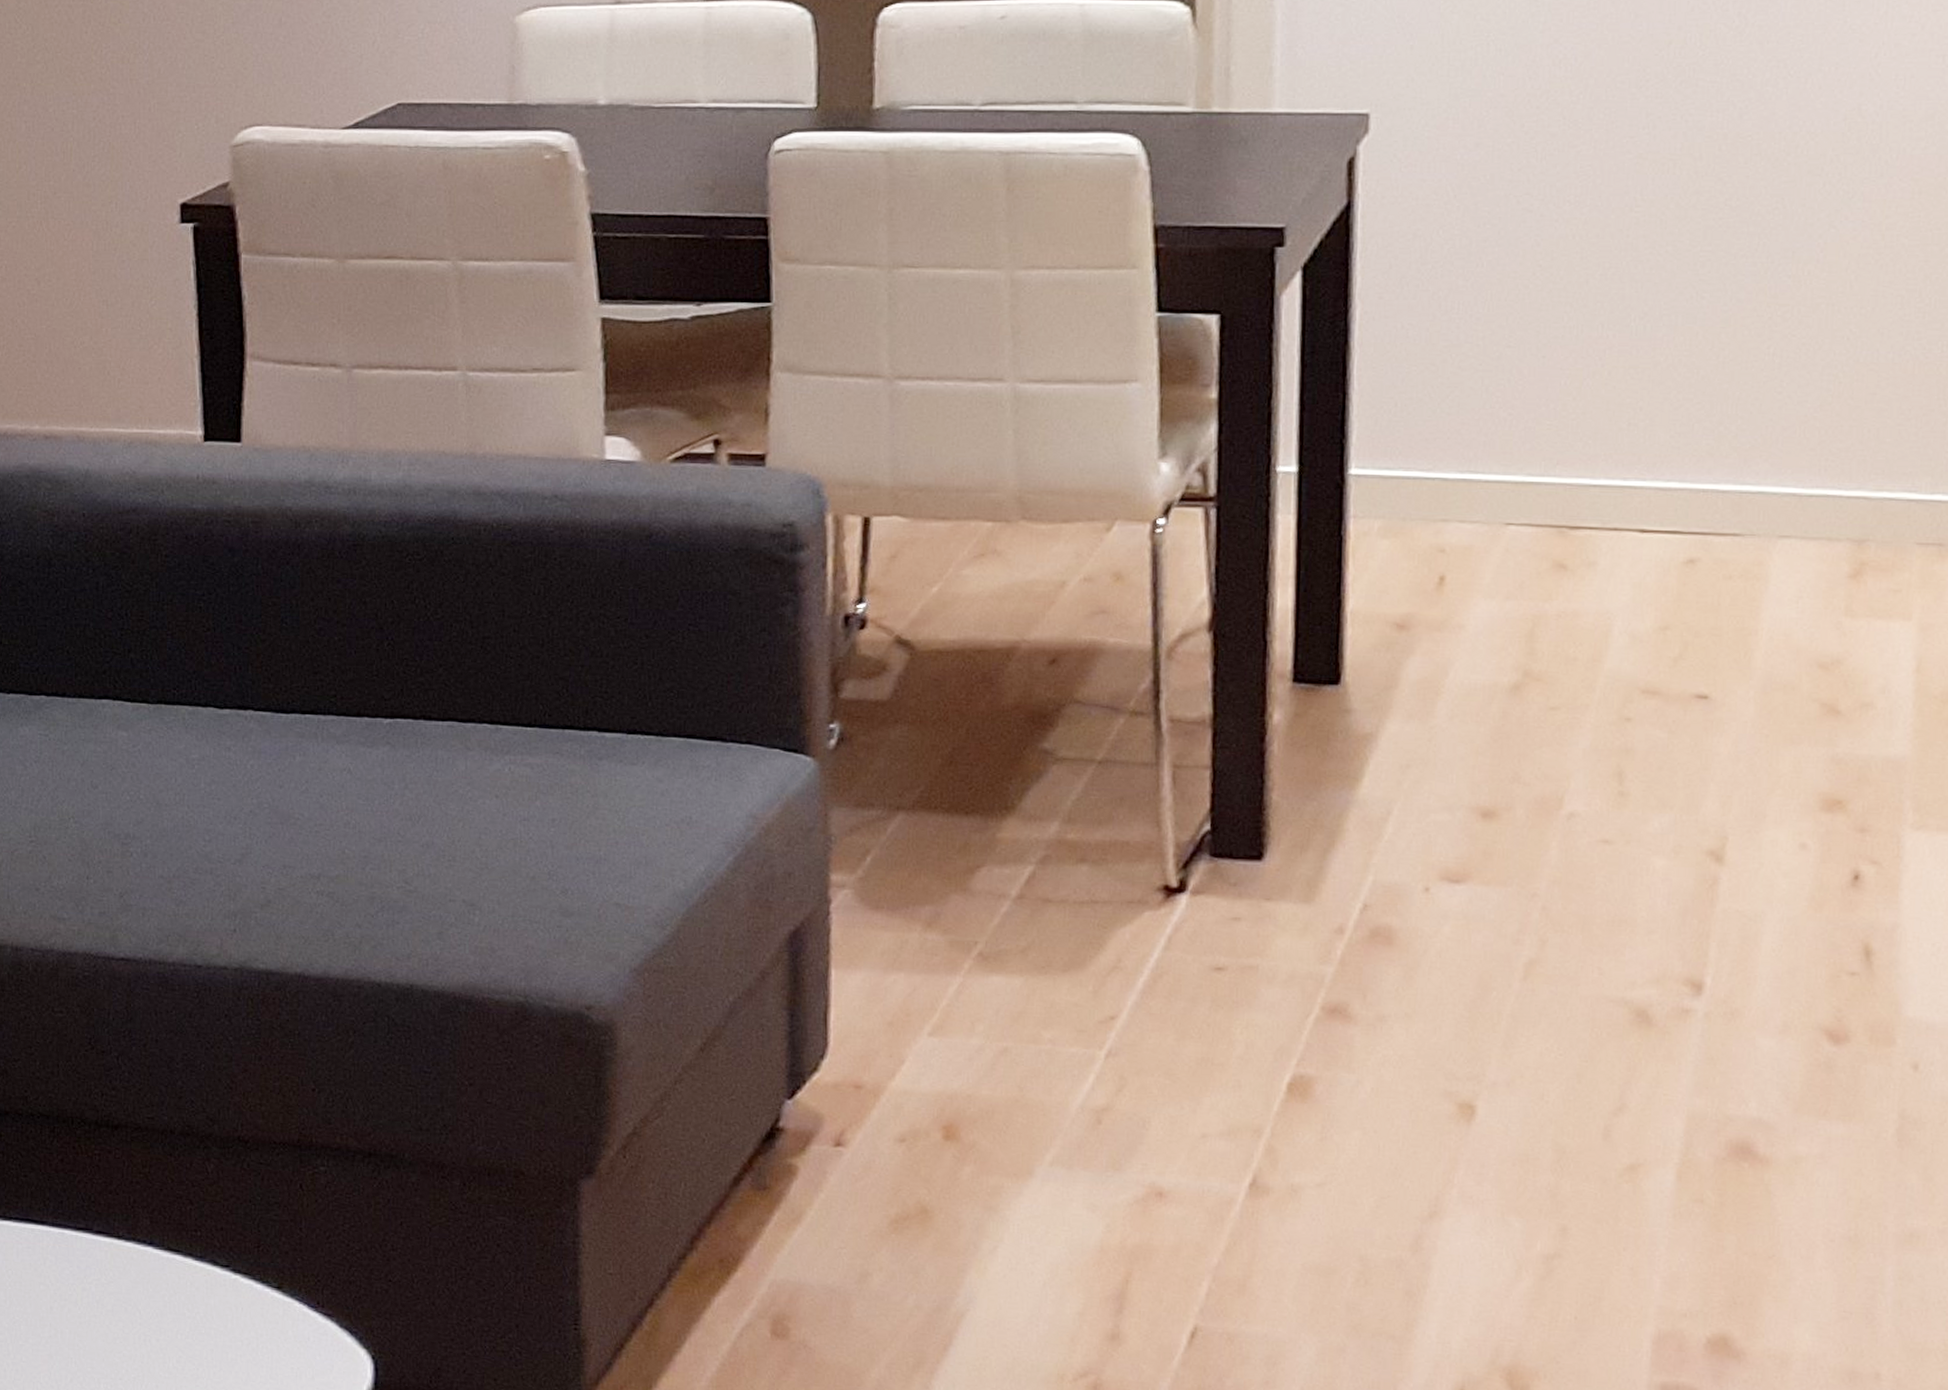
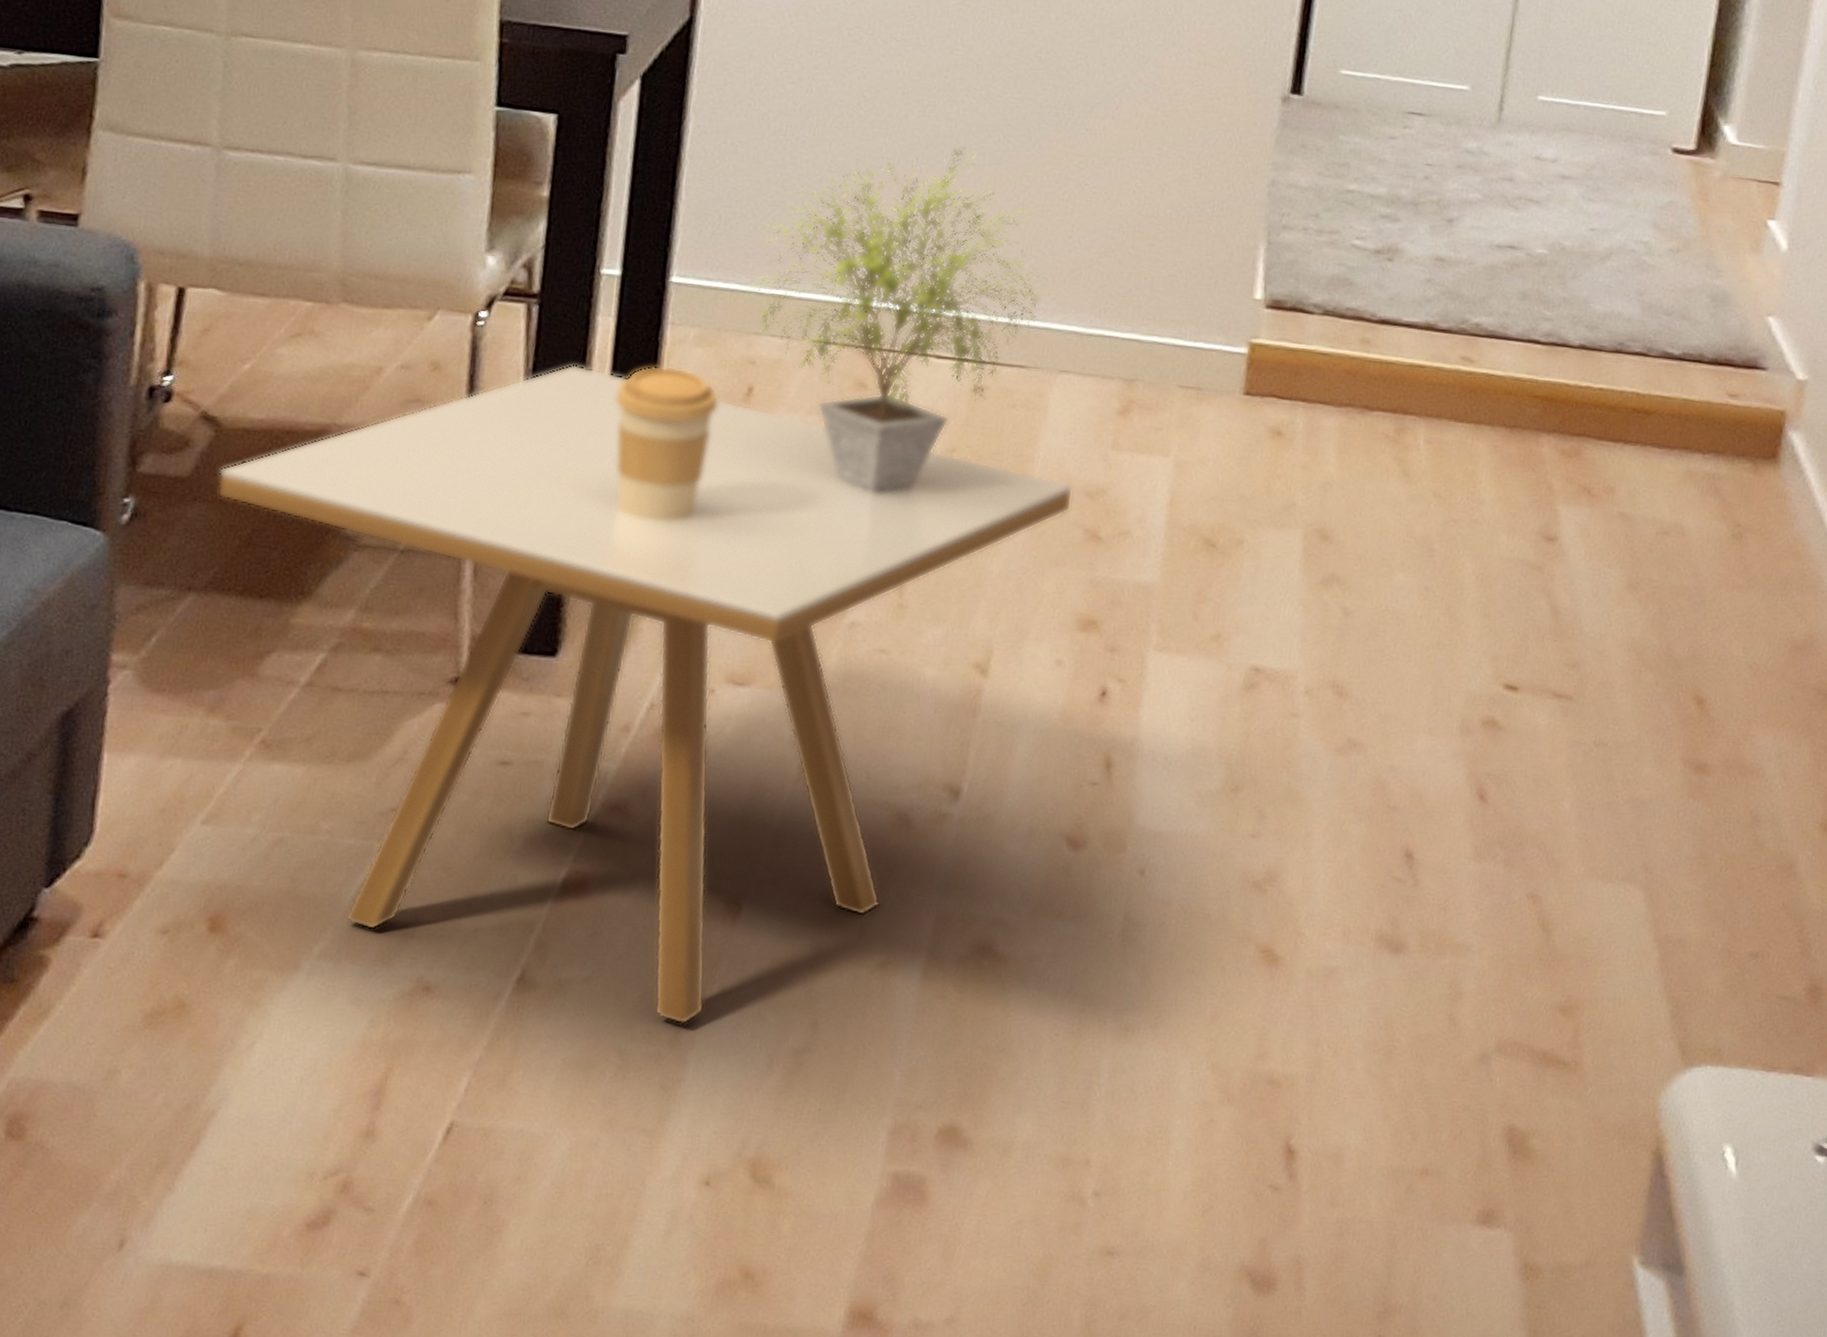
side table: none [917,564,1805,1230] -> present [217,363,1074,1025]
coffee cup: none [1302,560,1410,718] -> present [615,365,720,521]
potted plant: none [1429,308,1761,678] -> present [746,147,1048,494]

